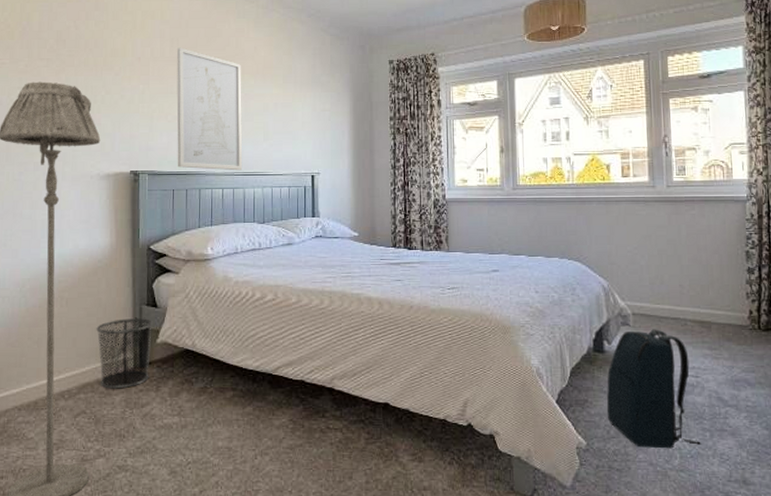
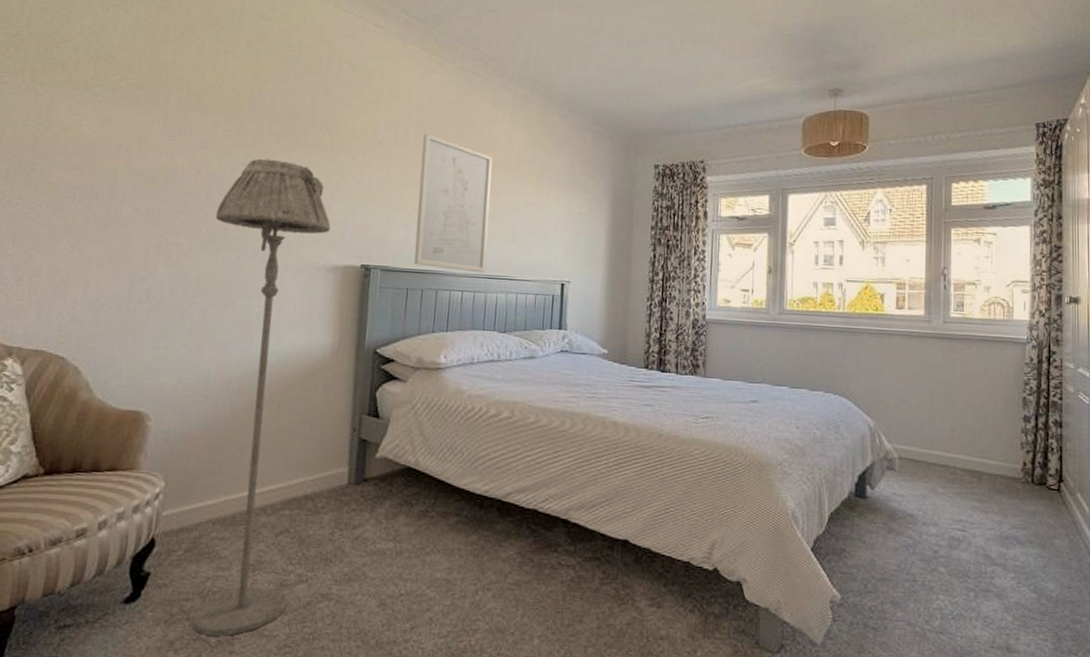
waste bin: present [96,318,154,389] -> none [308,428,374,507]
backpack: present [606,329,701,449] -> none [865,476,964,608]

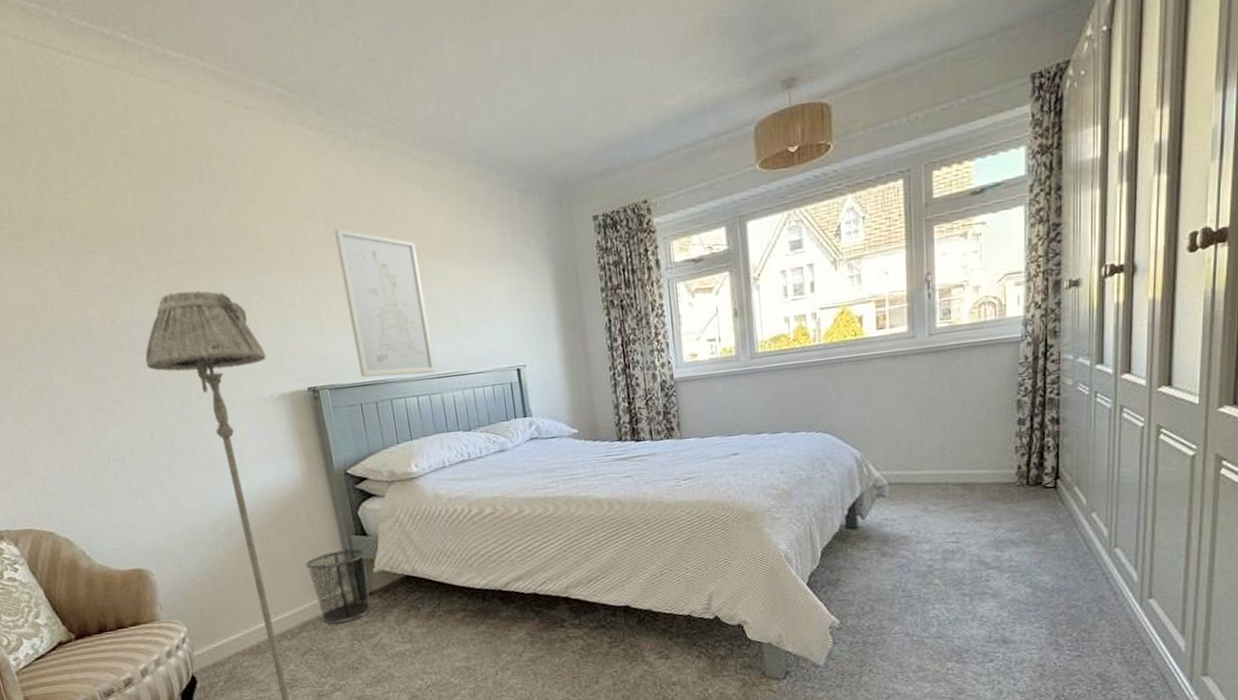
waste bin: none [308,428,374,507] -> present [305,548,372,625]

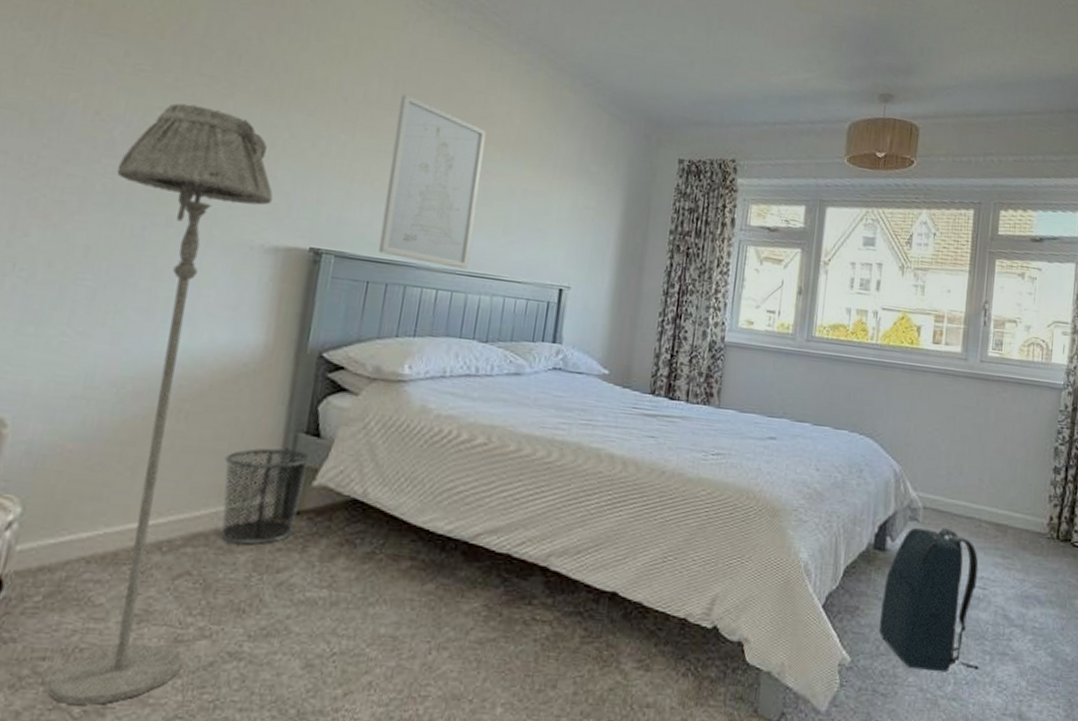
backpack: none [860,497,960,620] -> present [879,528,979,673]

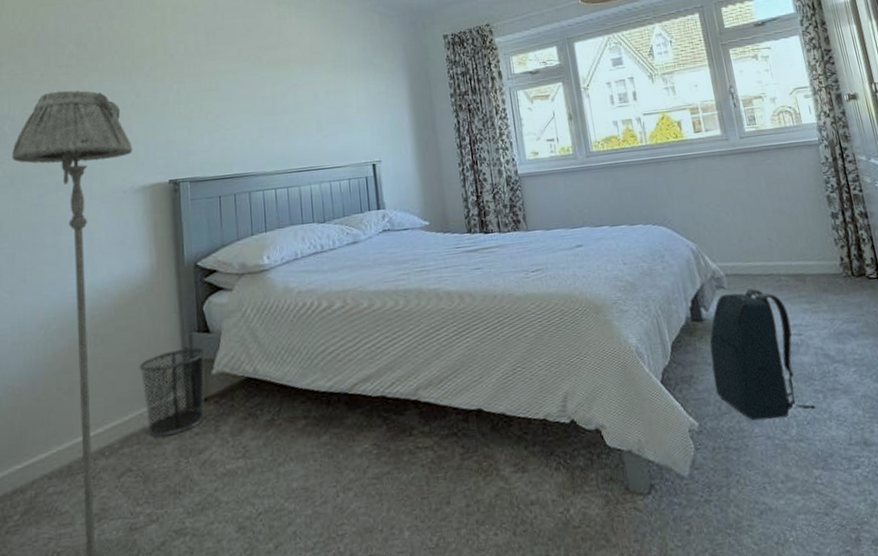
wall art: present [378,93,487,270] -> none [214,40,296,171]

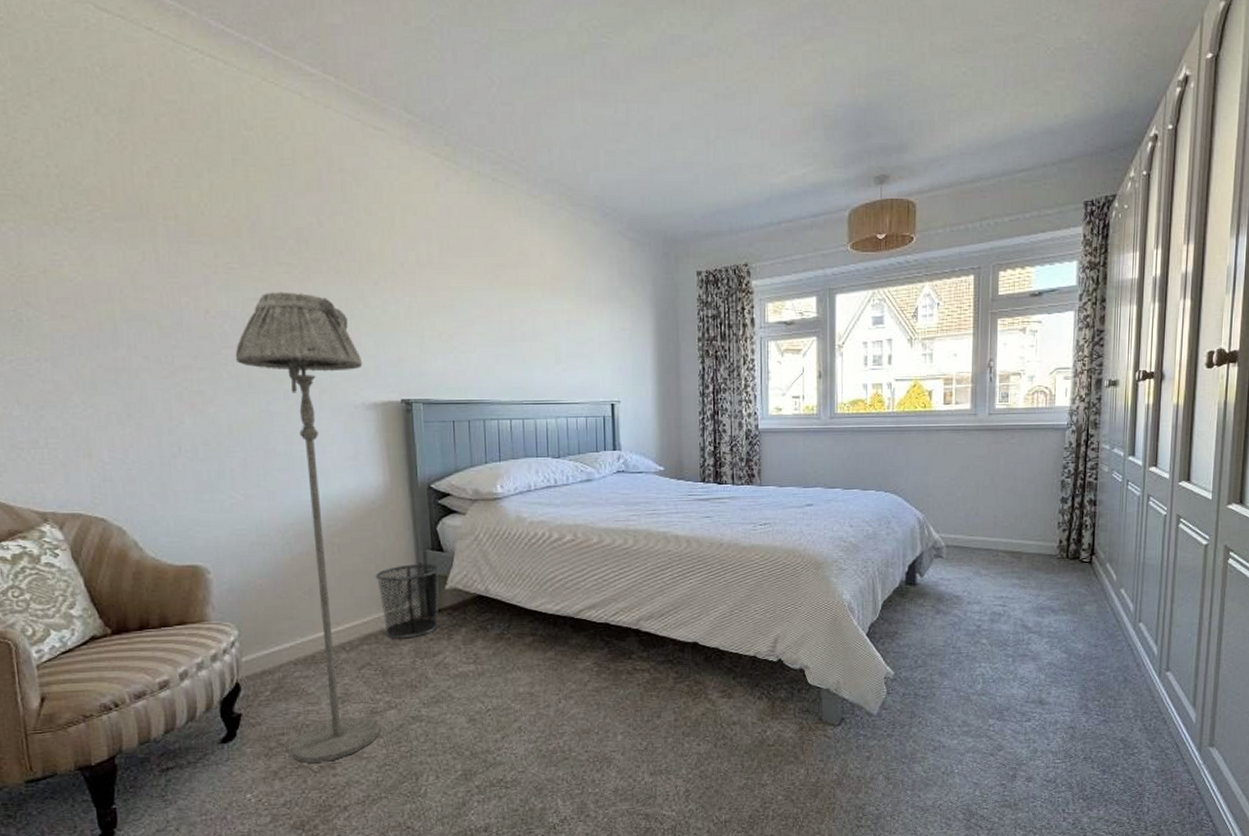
backpack: present [709,288,815,421] -> none [915,560,1003,675]

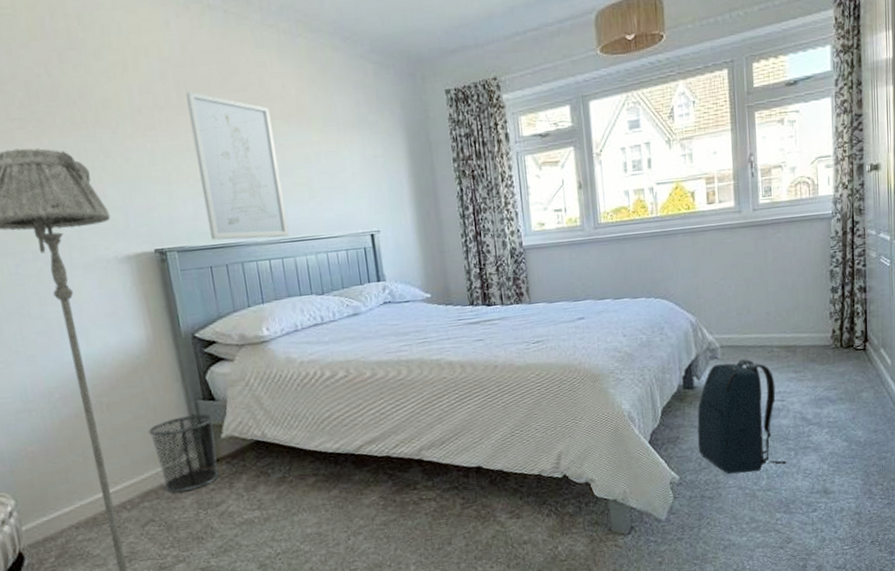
wall art: none [448,252,533,399] -> present [186,91,290,240]
backpack: none [915,560,1003,675] -> present [697,359,786,474]

